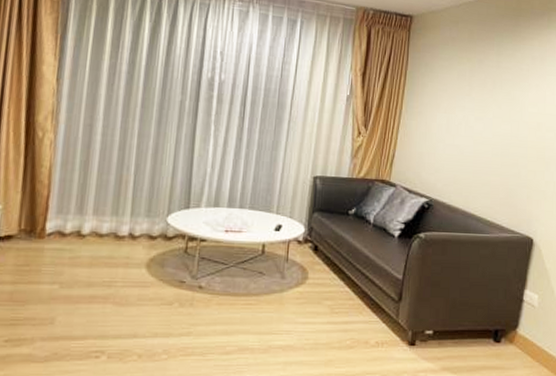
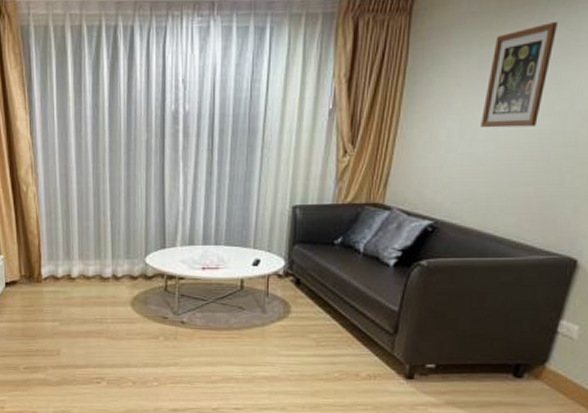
wall art: none [461,54,509,129] -> present [481,22,557,128]

